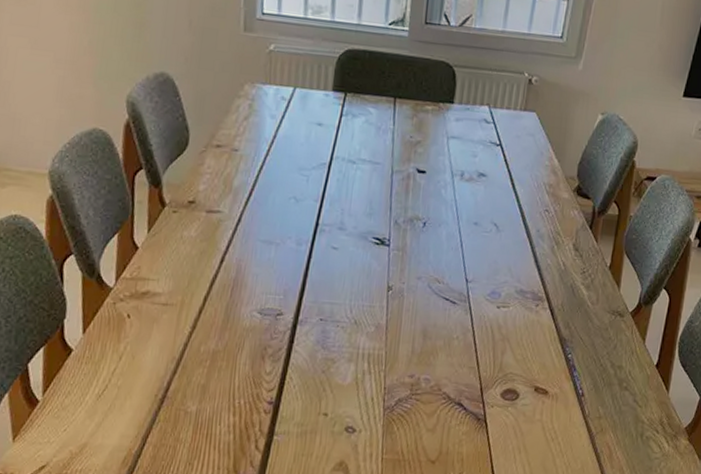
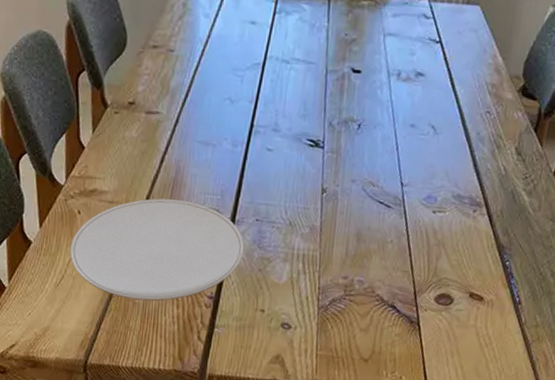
plate: none [116,299,308,410] -> present [70,198,245,301]

